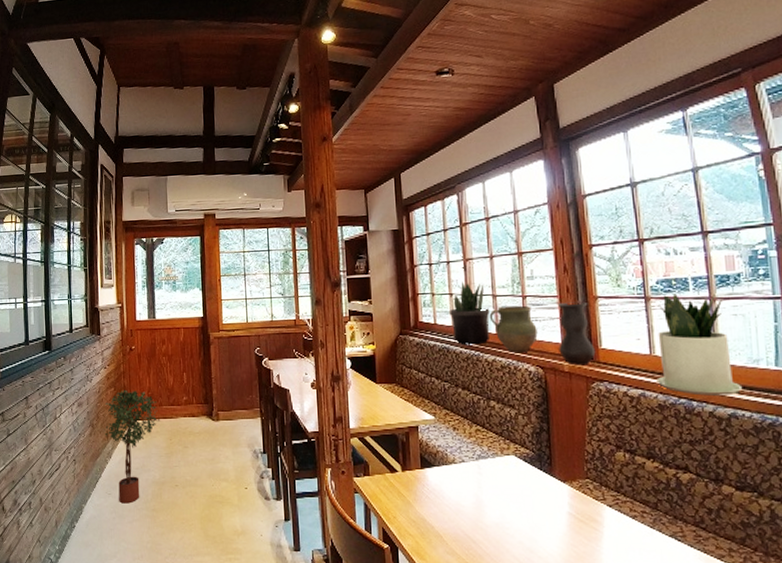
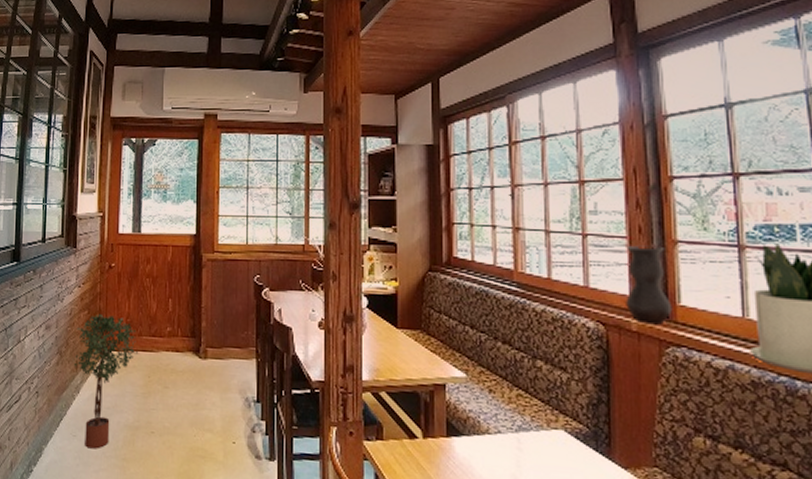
planter: present [450,282,490,344] -> none [491,212,542,289]
ceramic jug: present [489,305,538,352] -> none [540,245,600,303]

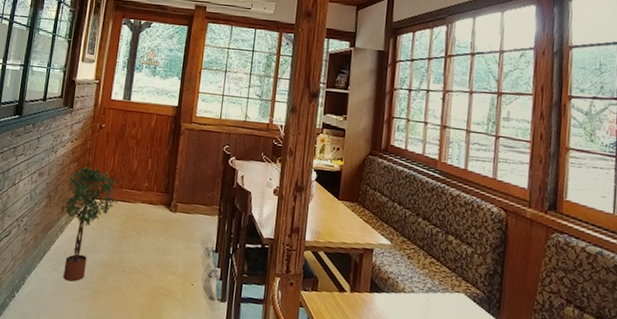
vase: present [625,245,673,325] -> none [524,148,560,215]

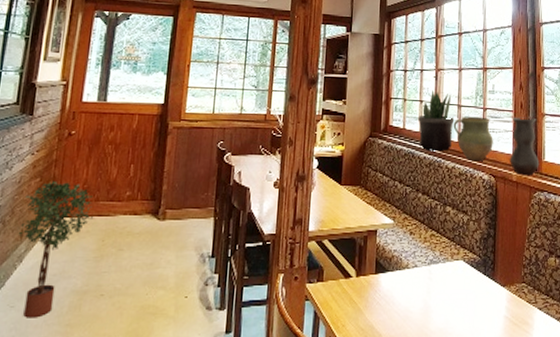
planter: none [422,112,462,177] -> present [418,90,455,151]
ceramic jug: none [460,143,506,192] -> present [453,116,493,161]
vase: none [524,148,560,215] -> present [510,117,540,176]

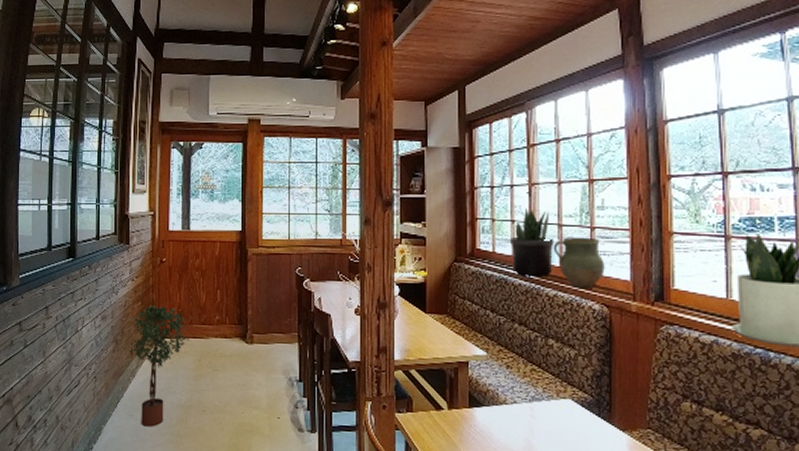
vase: present [510,117,540,176] -> none [627,236,667,307]

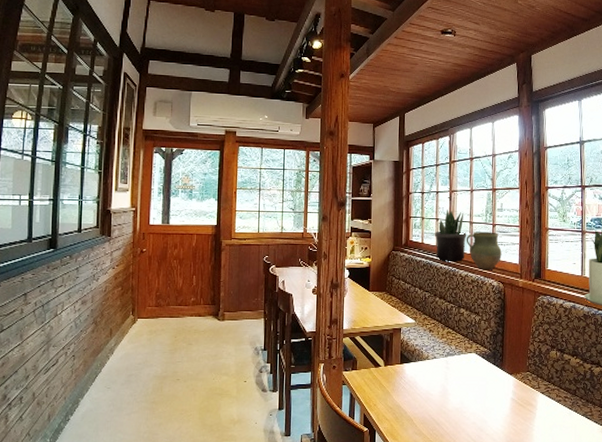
potted tree: present [129,304,190,427] -> none [108,289,167,397]

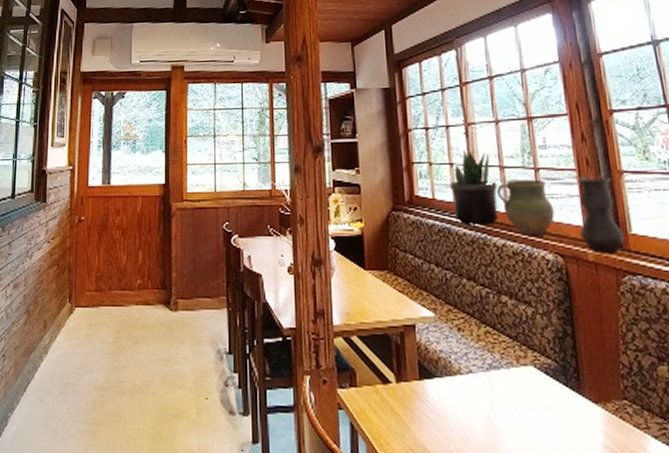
vase: none [516,231,543,282] -> present [576,177,625,254]

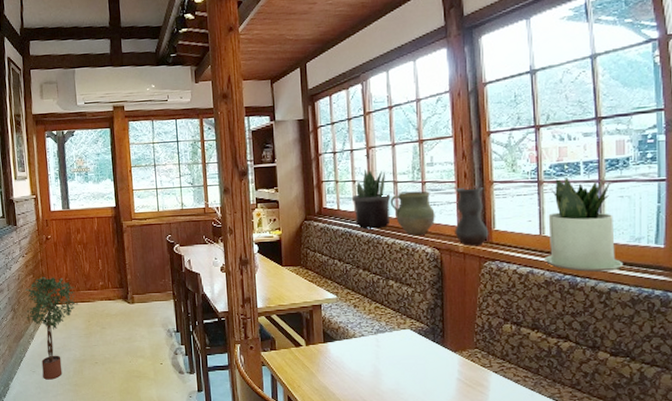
potted tree: none [42,269,109,414] -> present [25,276,79,380]

